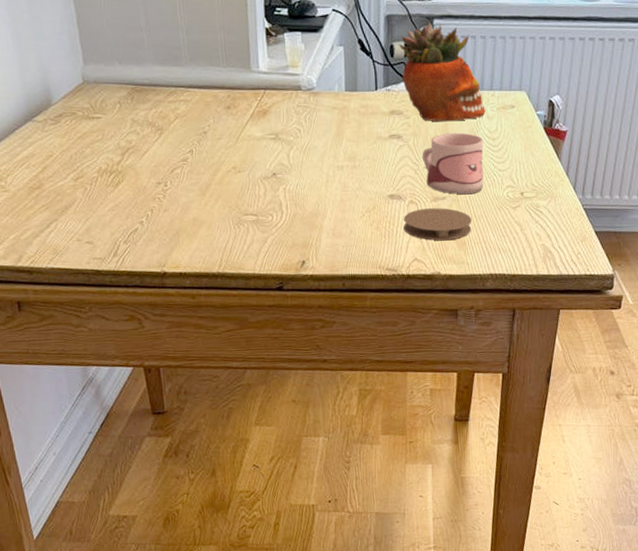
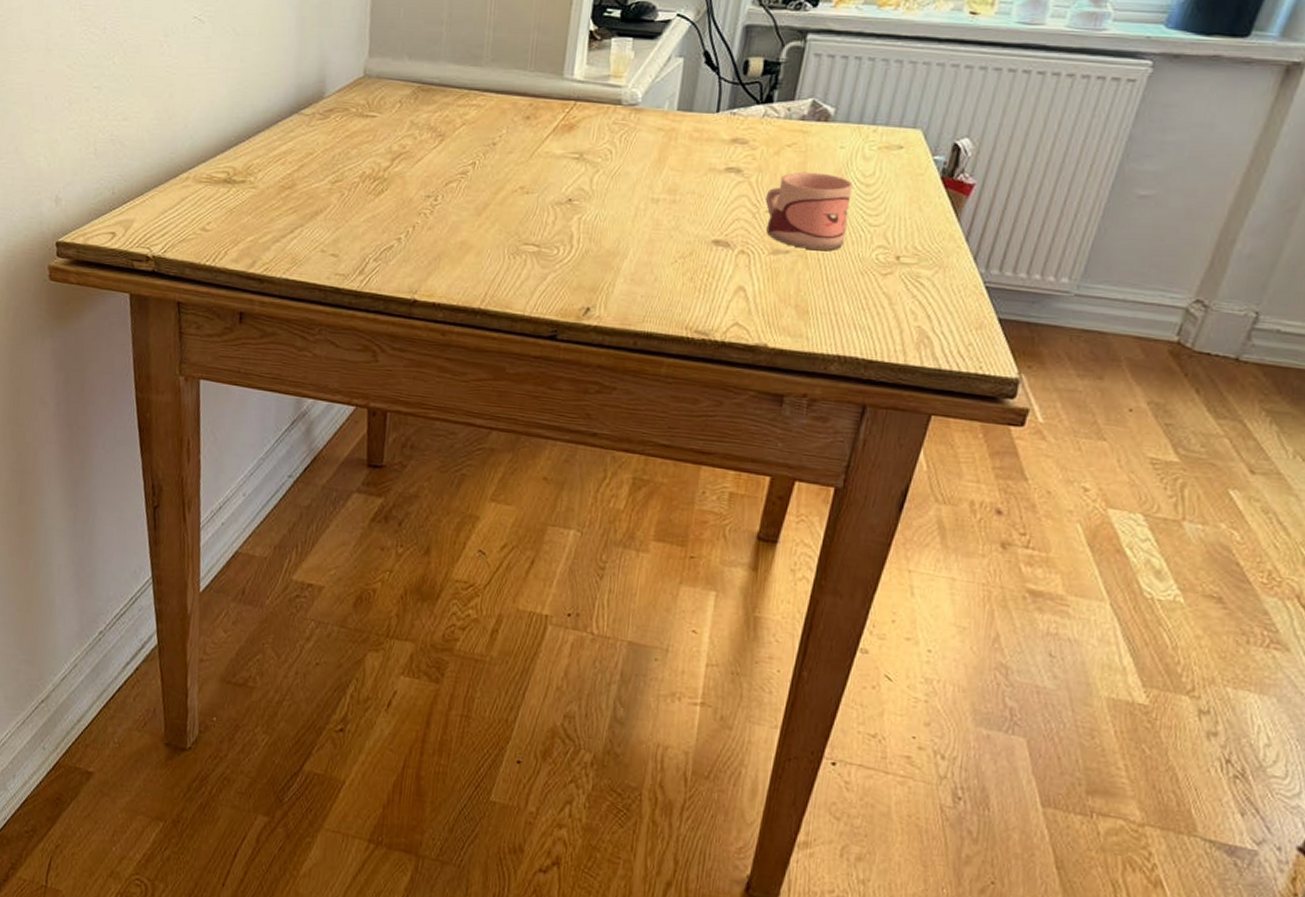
succulent planter: present [399,22,486,122] -> none [754,37,862,159]
coaster: present [403,208,472,241] -> none [726,261,822,306]

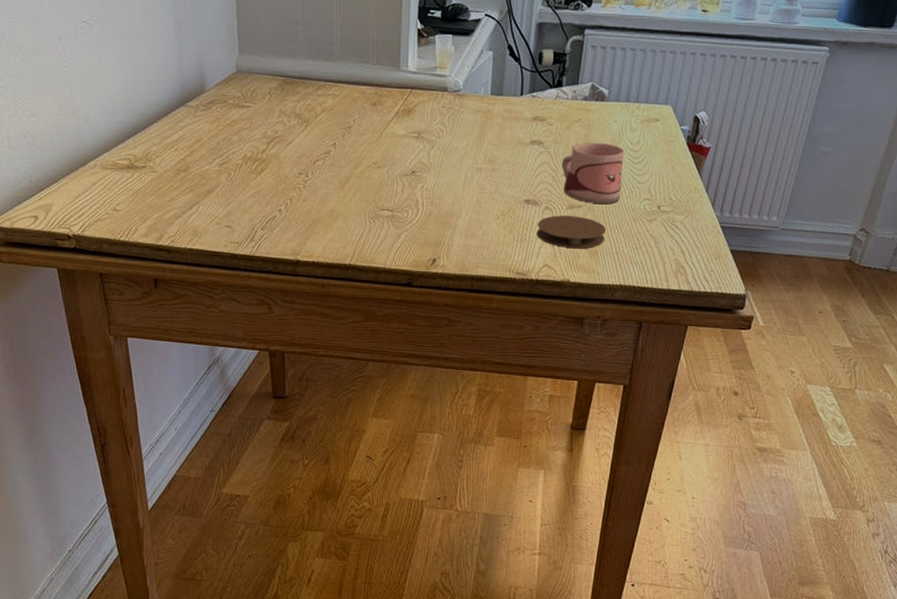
coaster: none [726,261,822,306] -> present [536,215,606,249]

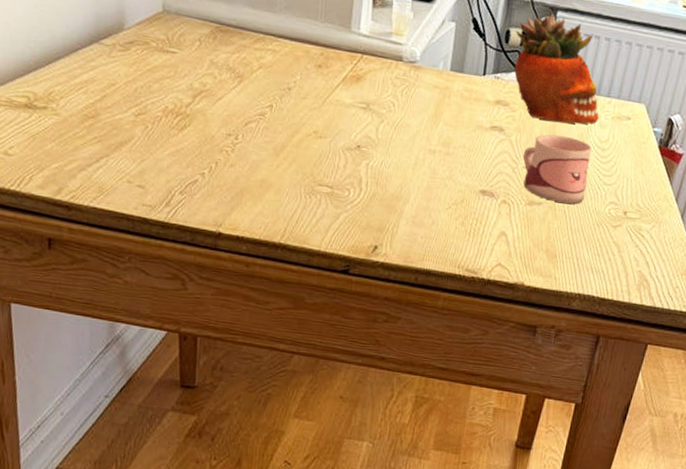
coaster: present [536,215,606,249] -> none [491,210,567,250]
succulent planter: none [548,32,629,131] -> present [514,13,599,124]

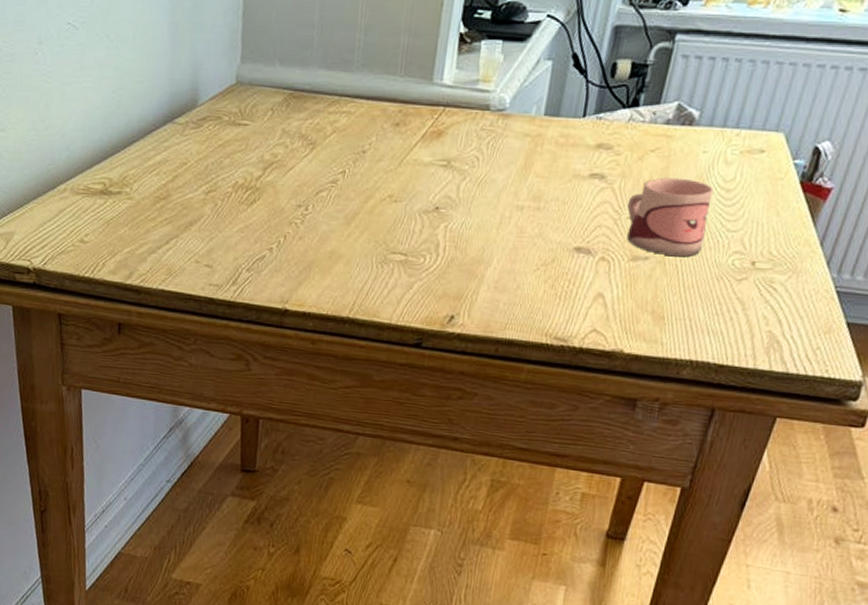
succulent planter: present [514,13,599,124] -> none [620,37,724,164]

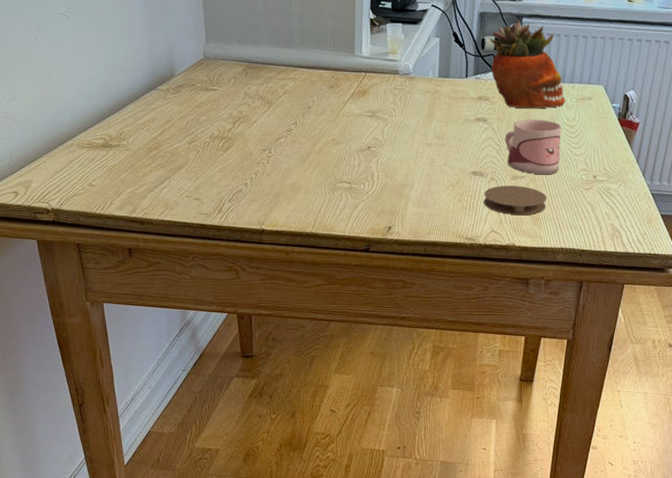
coaster: none [586,268,678,312] -> present [483,185,547,216]
succulent planter: none [620,37,724,164] -> present [490,20,565,109]

